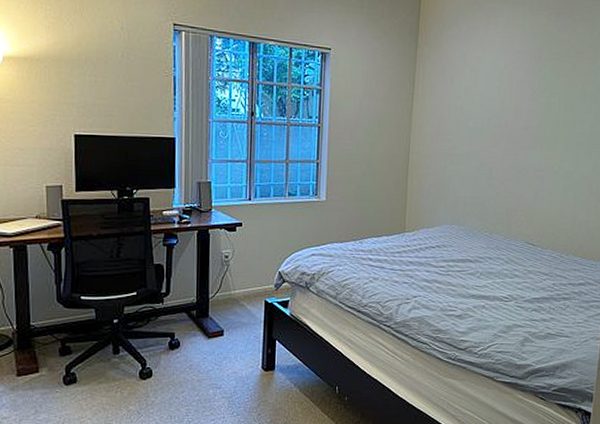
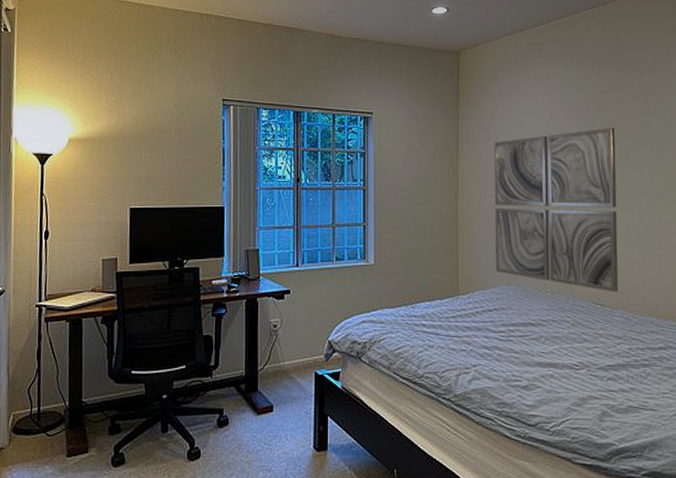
wall art: none [441,78,564,234] -> present [494,128,619,293]

